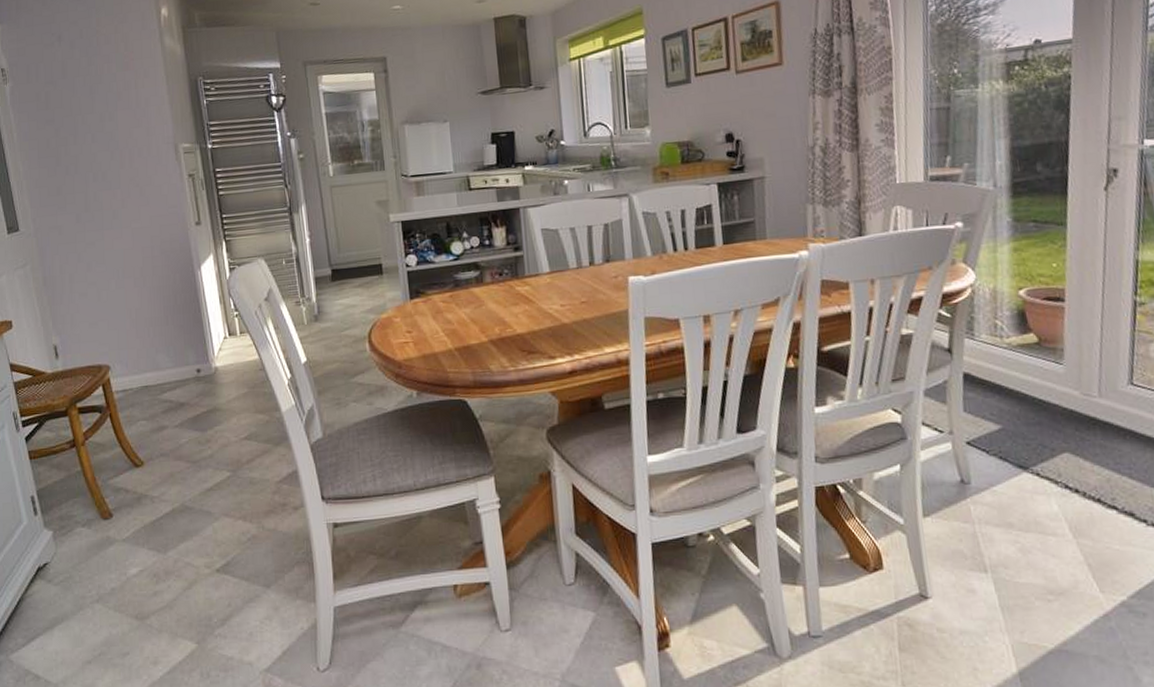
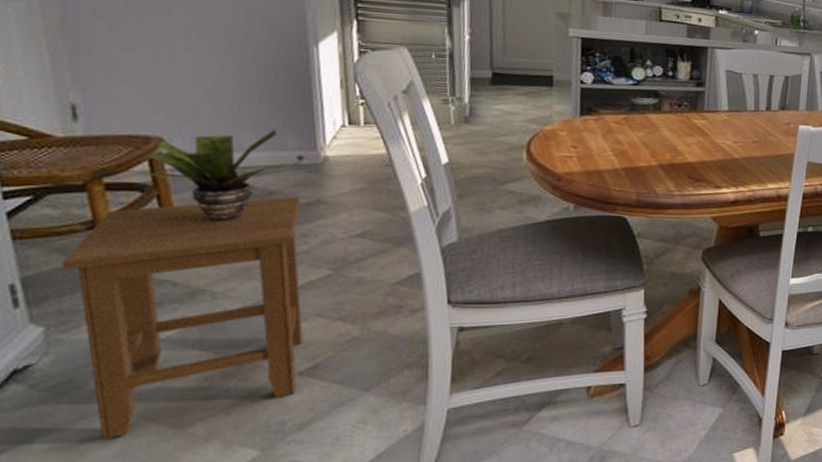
stool: none [59,405,217,628] -> present [62,196,303,439]
potted plant: none [98,347,192,434] -> present [141,128,289,222]

